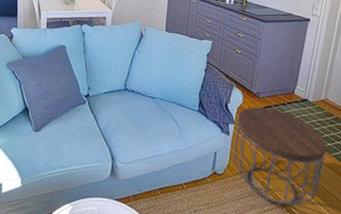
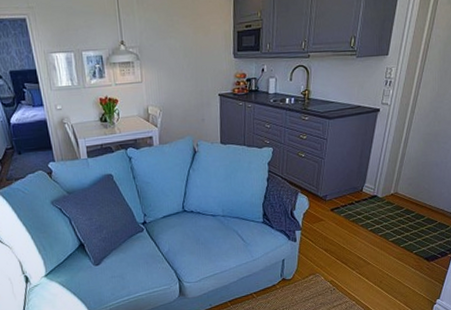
side table: present [233,106,327,206] -> none [301,209,396,300]

